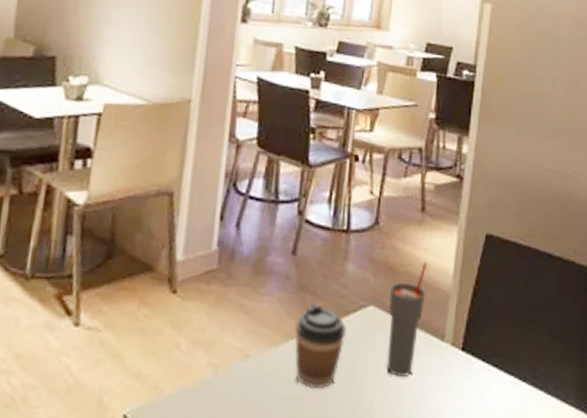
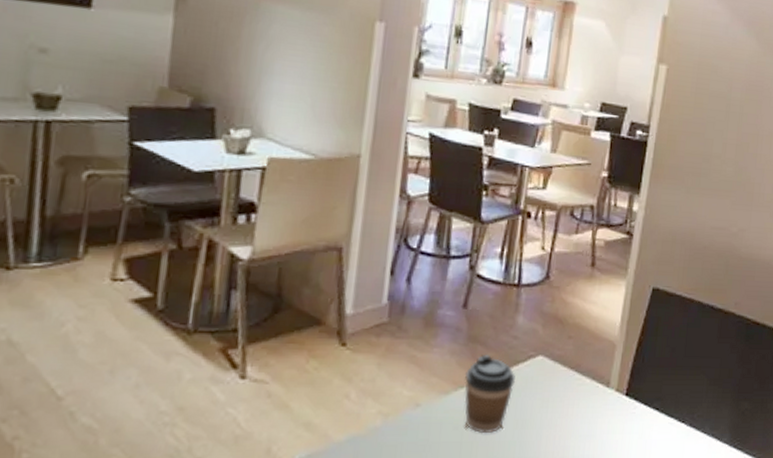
cup: present [386,262,428,376] -> none [553,314,596,420]

